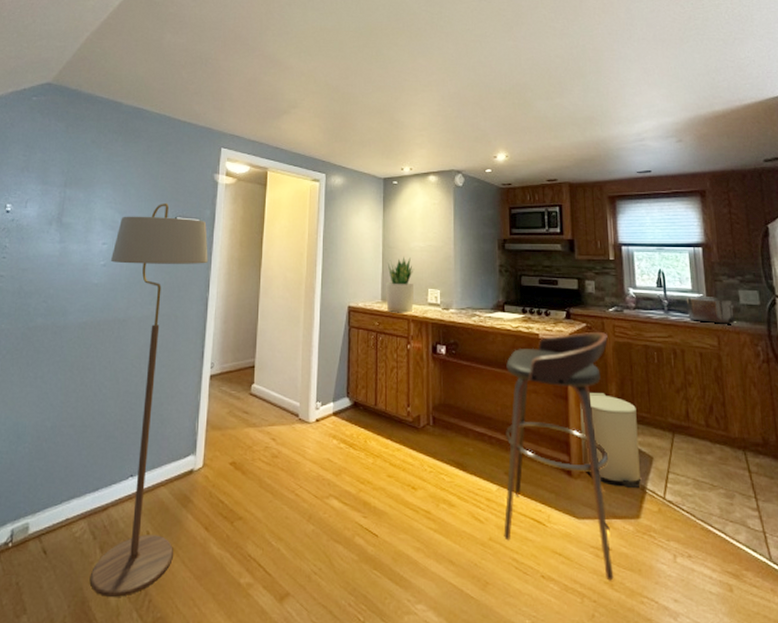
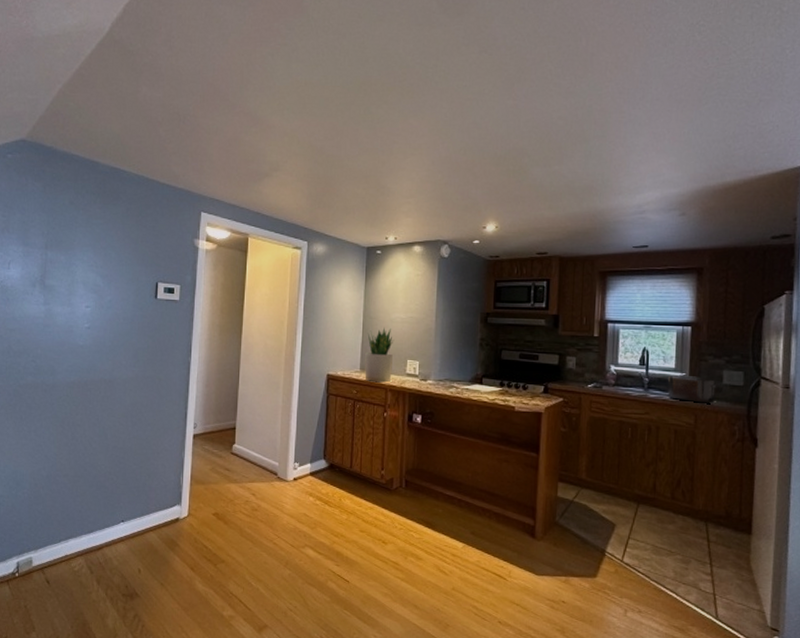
floor lamp: present [90,203,208,597] -> none [90,267,190,622]
bar stool: present [504,331,614,581] -> none [466,406,584,629]
pedal bin: present [580,393,641,489] -> none [547,464,604,552]

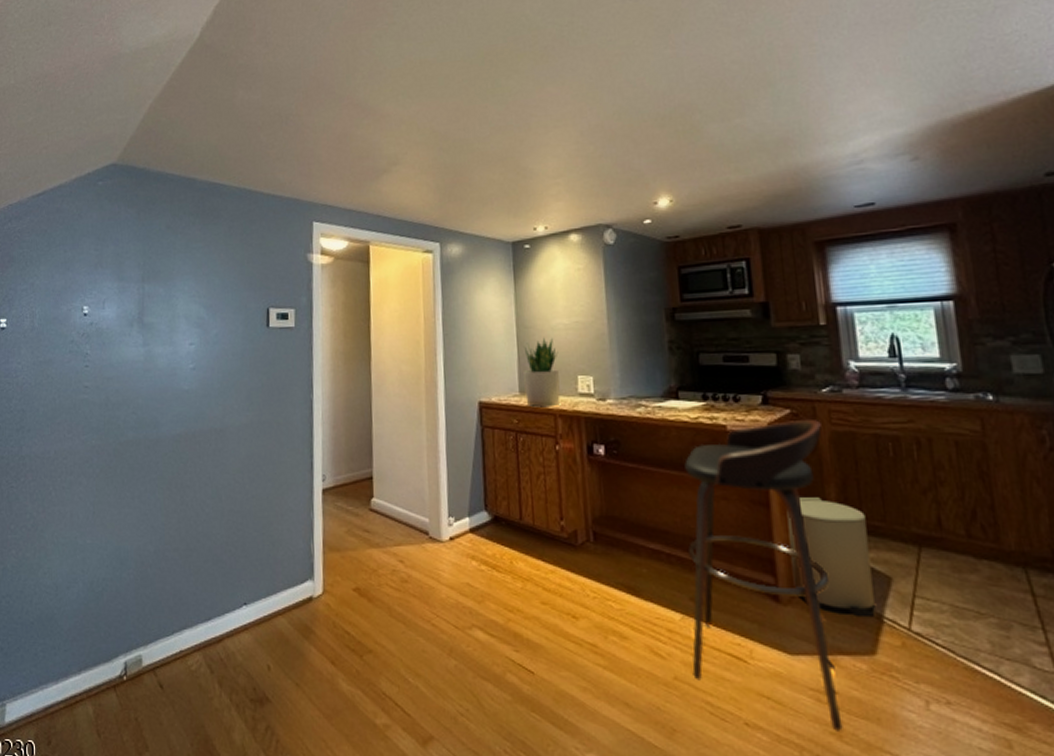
bar stool: none [466,406,584,629] -> present [684,418,843,731]
pedal bin: none [547,464,604,552] -> present [787,497,875,618]
toaster: present [667,374,716,404] -> none [931,365,1006,403]

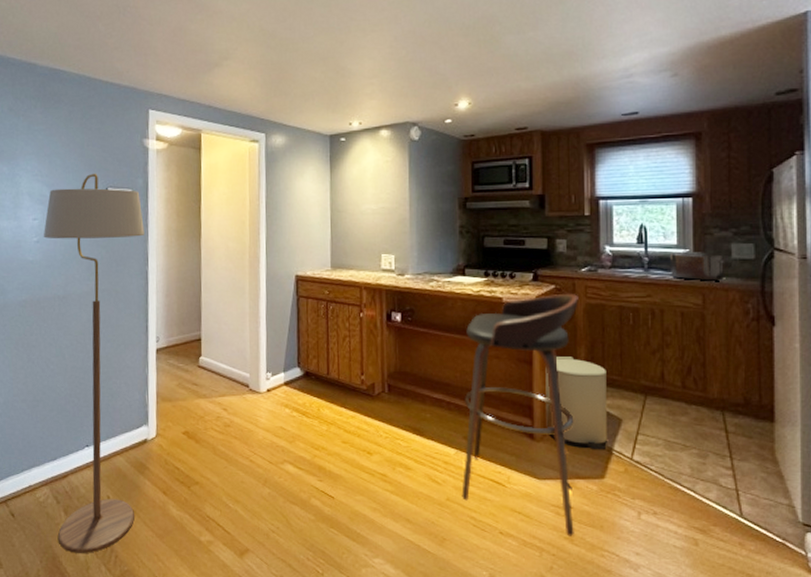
floor lamp: none [199,292,309,736] -> present [43,173,145,553]
planter: present [523,337,560,407] -> none [335,220,366,281]
toaster: none [931,365,1006,403] -> present [669,251,724,282]

